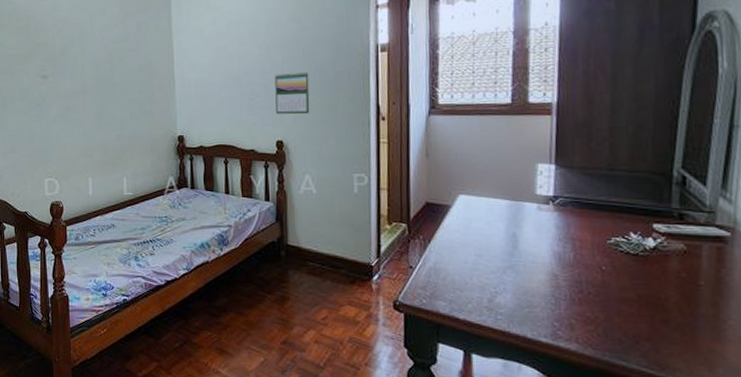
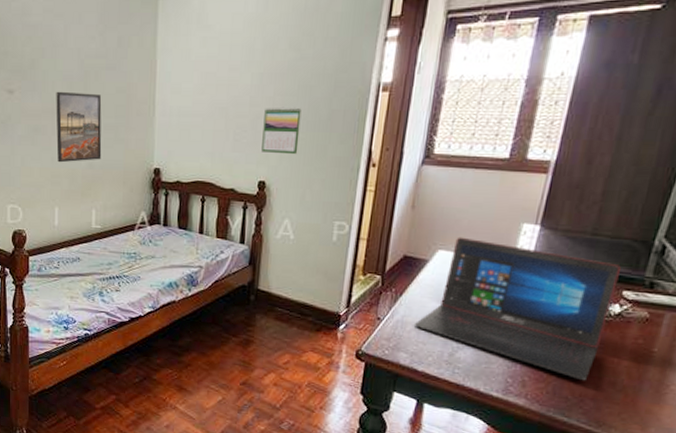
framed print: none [85,73,129,137] -> present [56,91,102,163]
laptop: none [447,181,646,321] -> present [413,237,621,381]

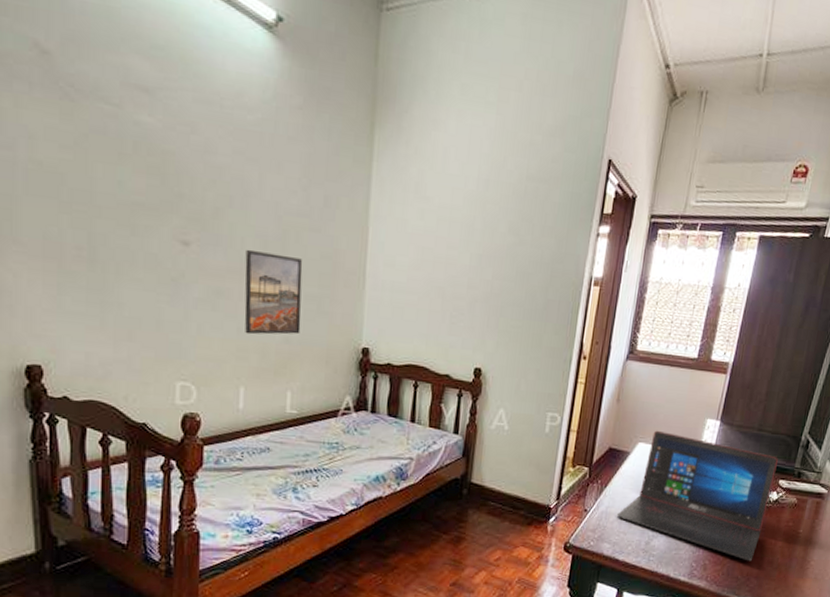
calendar: present [261,107,302,155] -> none [478,291,519,343]

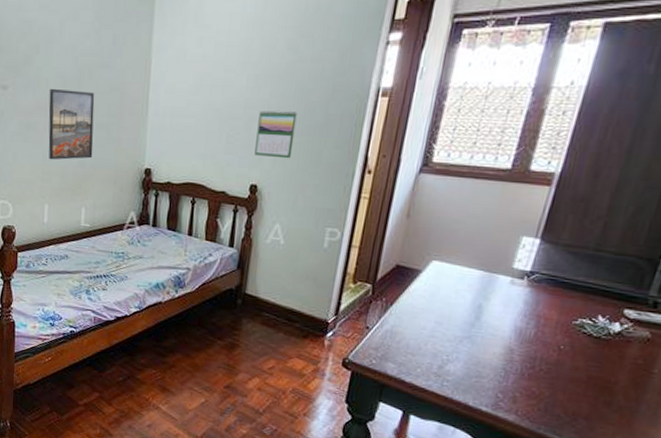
calendar: none [478,291,519,343] -> present [254,109,297,159]
laptop: present [616,430,778,561] -> none [403,248,623,400]

